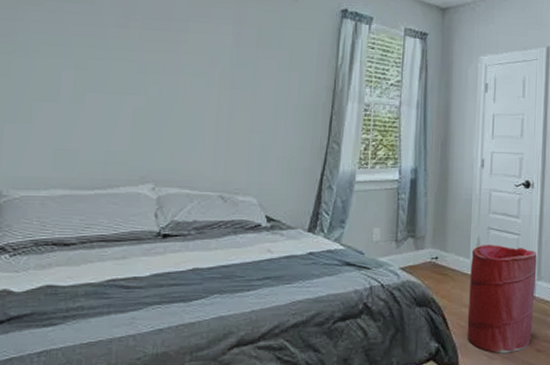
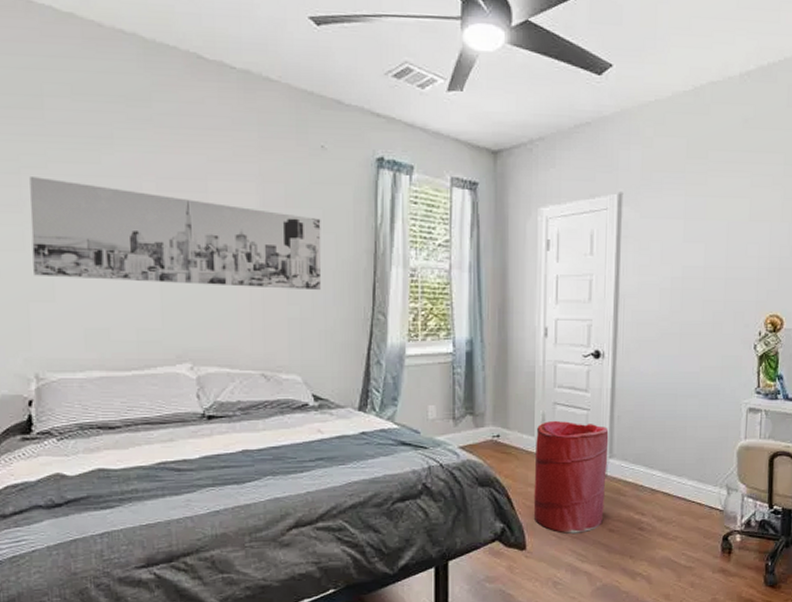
wall art: none [14,12,288,120] -> present [29,177,322,290]

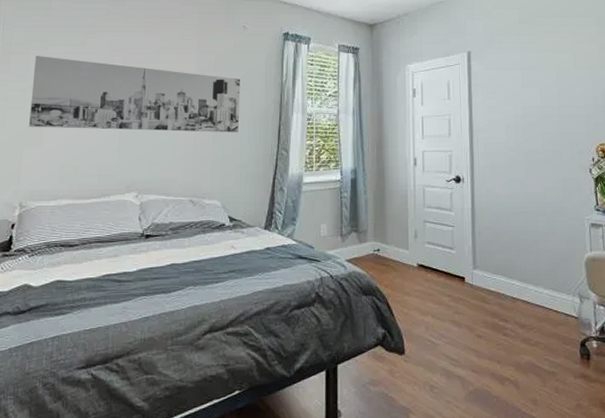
laundry hamper: present [533,420,609,534] -> none [410,236,472,339]

